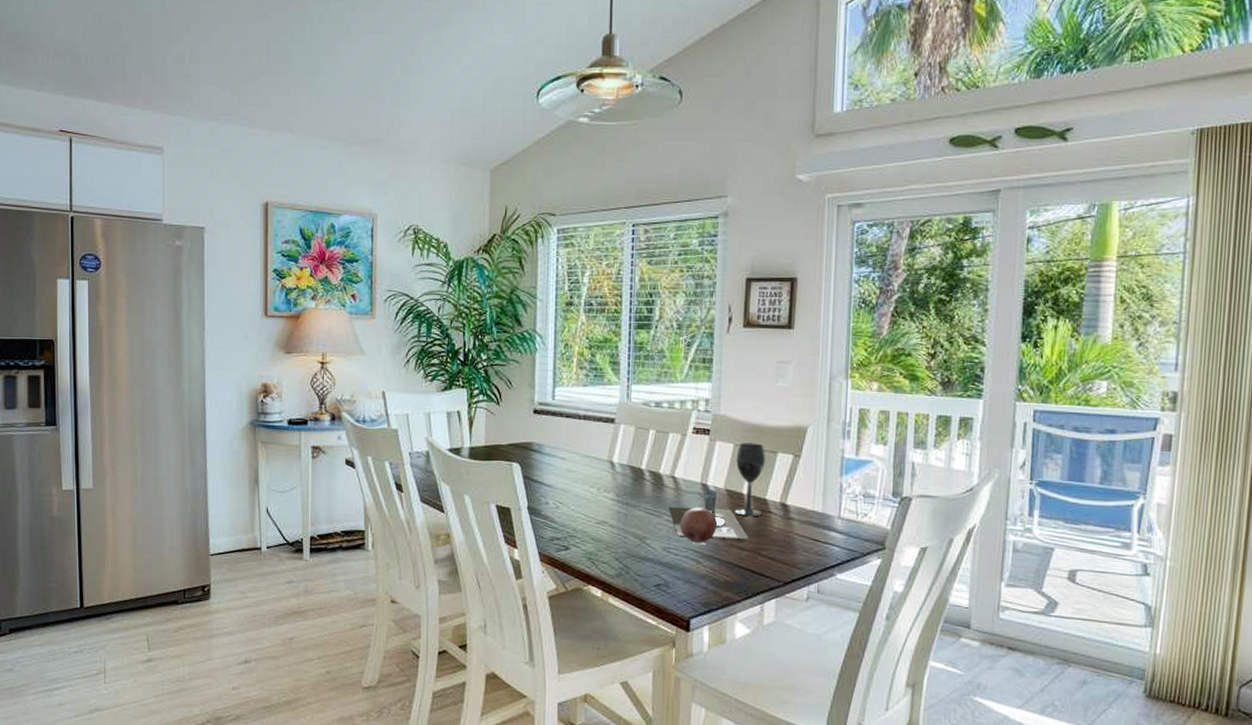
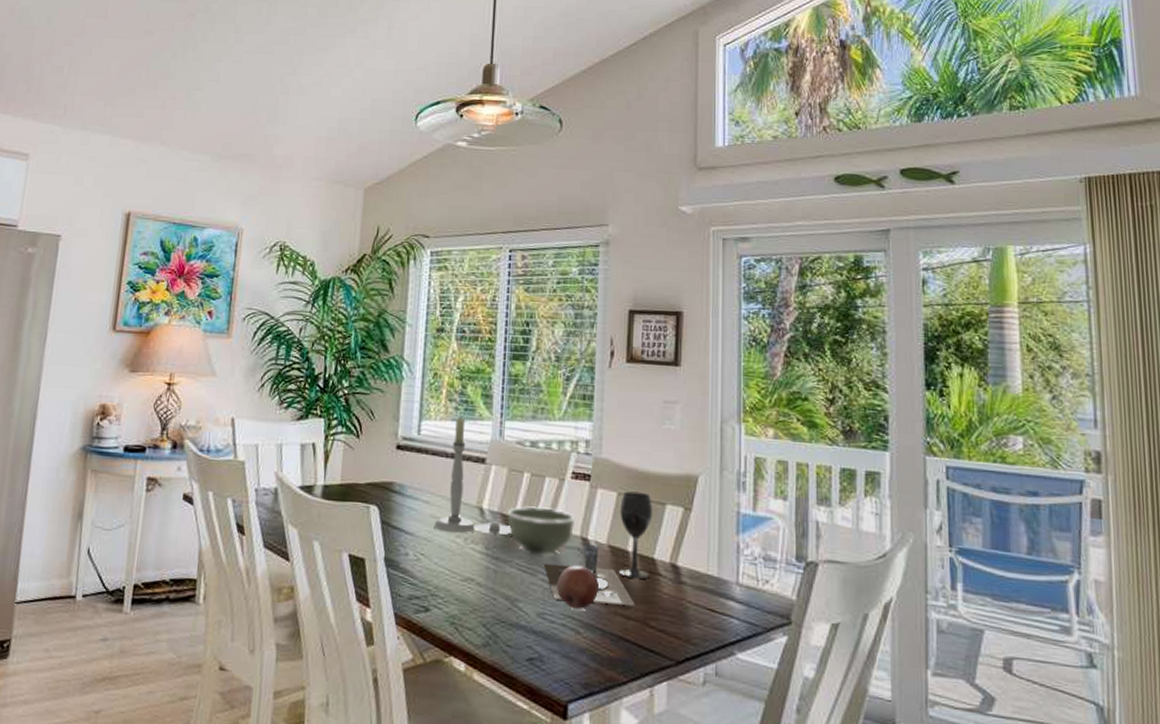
candlestick: none [570,382,639,486] -> present [434,416,511,537]
bowl: none [636,458,697,500] -> present [507,505,576,555]

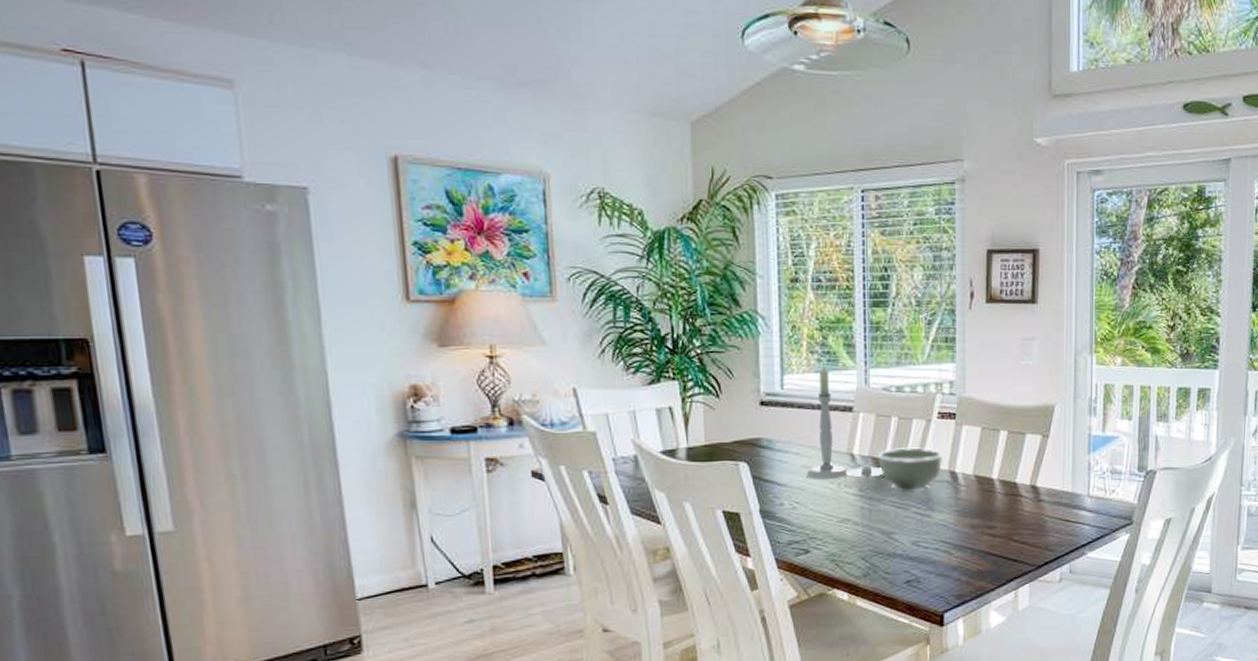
place setting: present [545,544,635,606] -> none [916,476,1000,528]
fruit: present [557,565,599,610] -> none [929,496,967,535]
wine glass: present [619,491,654,579] -> none [984,425,1015,502]

